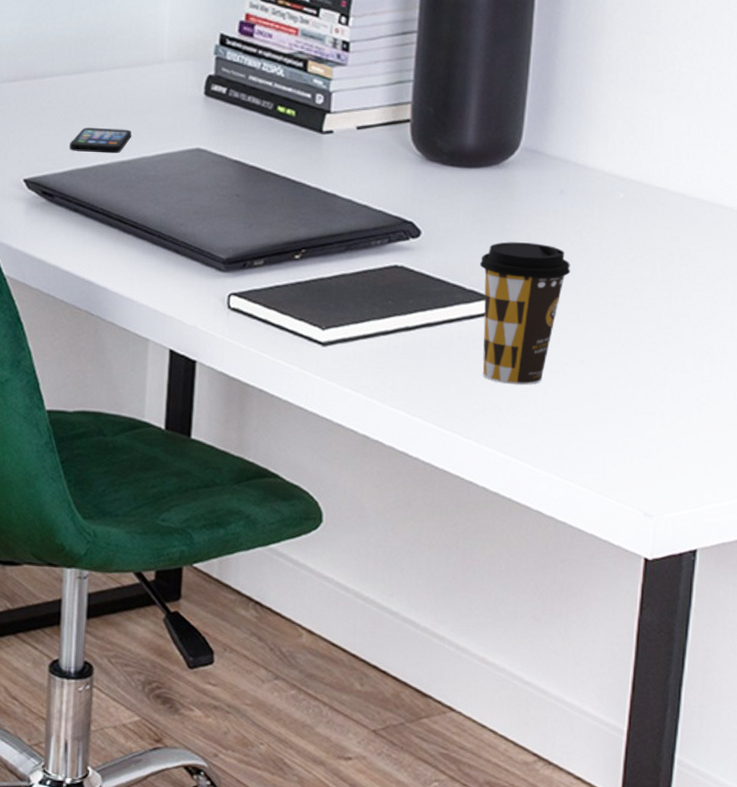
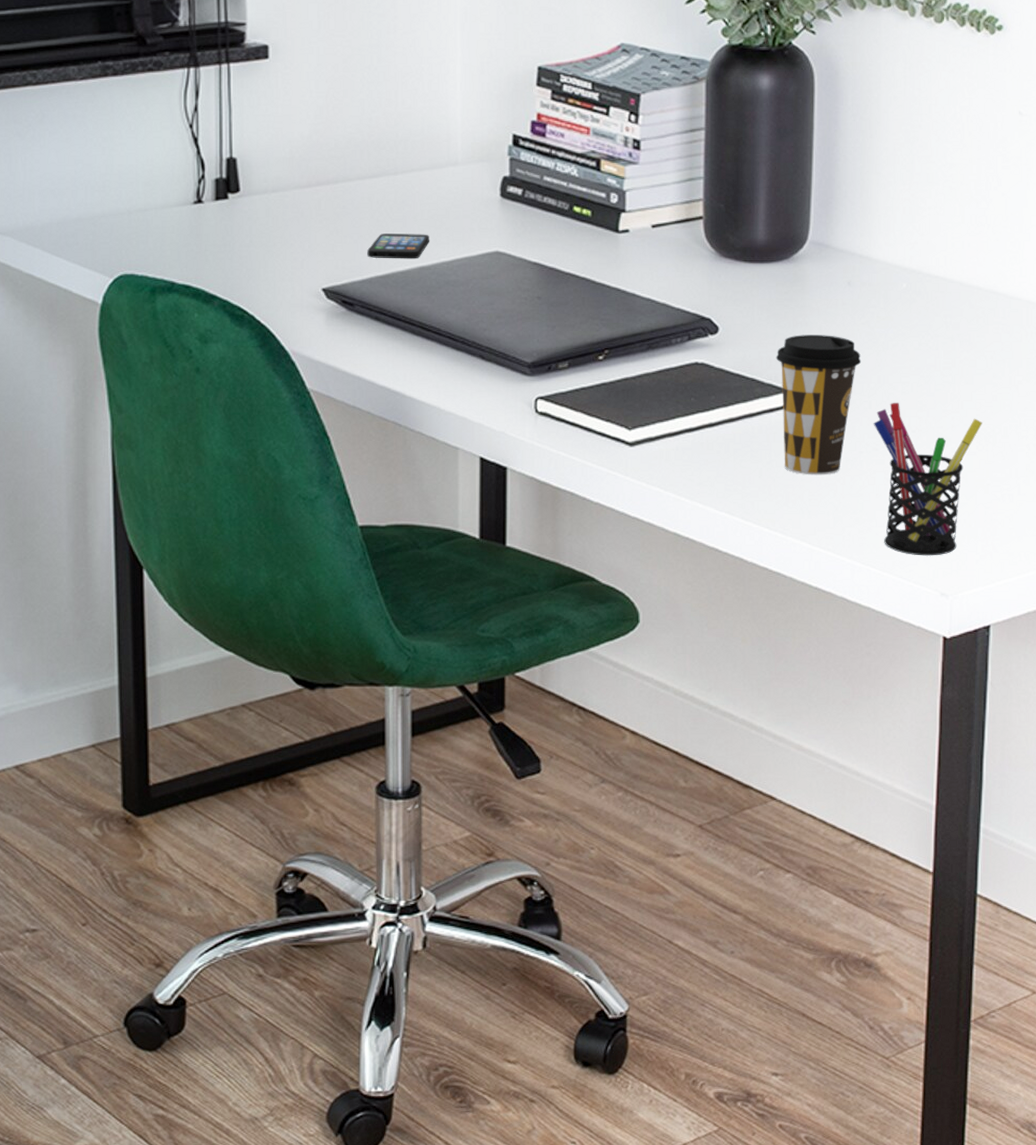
pen holder: none [580,314,700,475] -> present [873,402,982,556]

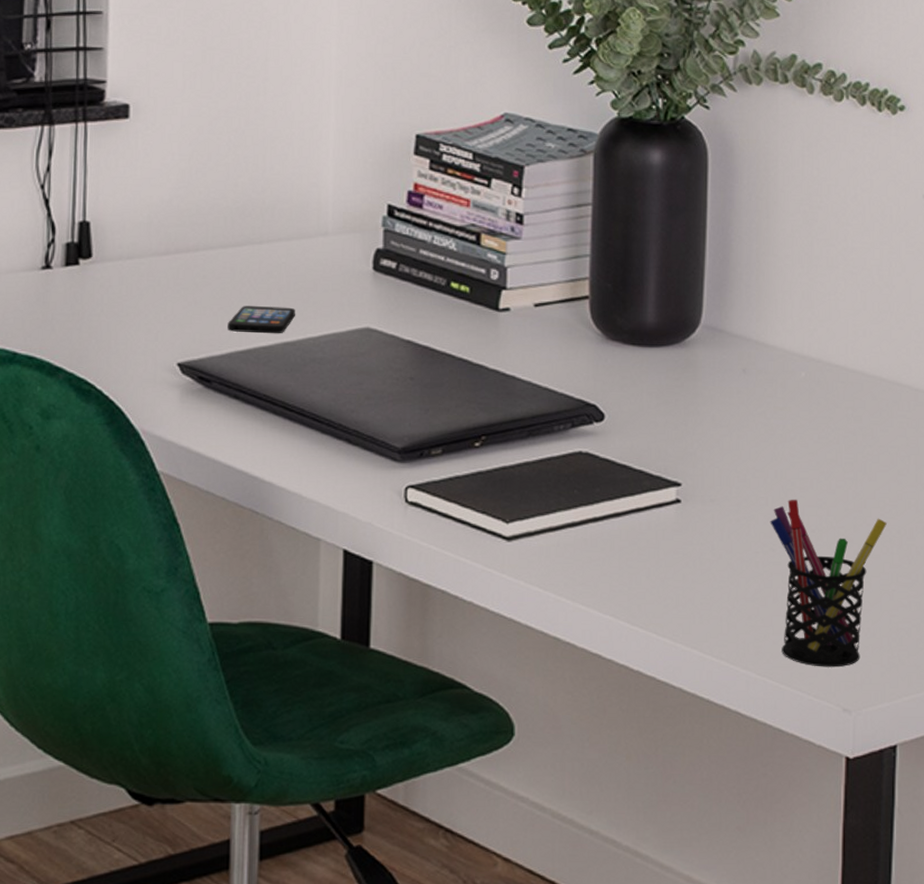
coffee cup: present [776,335,862,475] -> none [665,424,757,577]

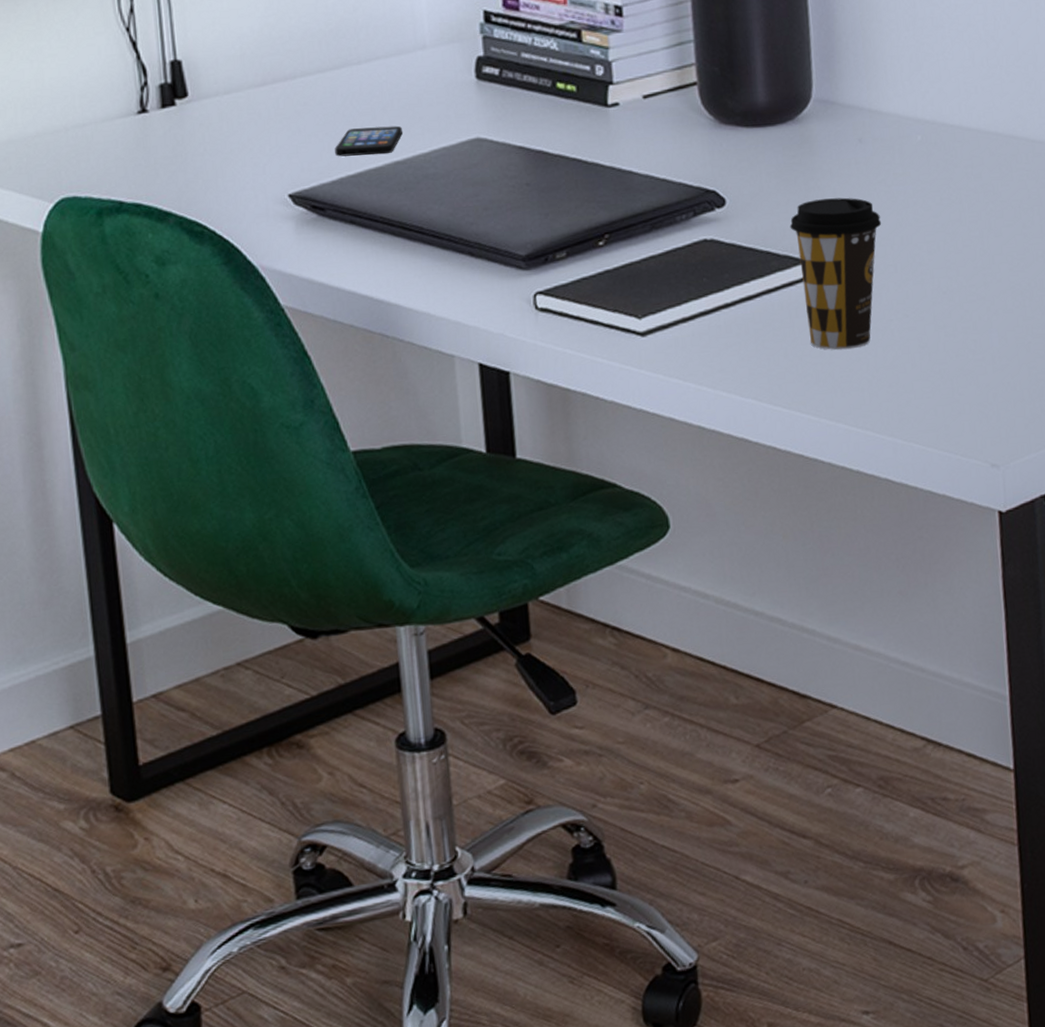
coffee cup: none [665,424,757,577] -> present [789,197,882,350]
pen holder: present [770,499,887,668] -> none [900,263,1017,426]

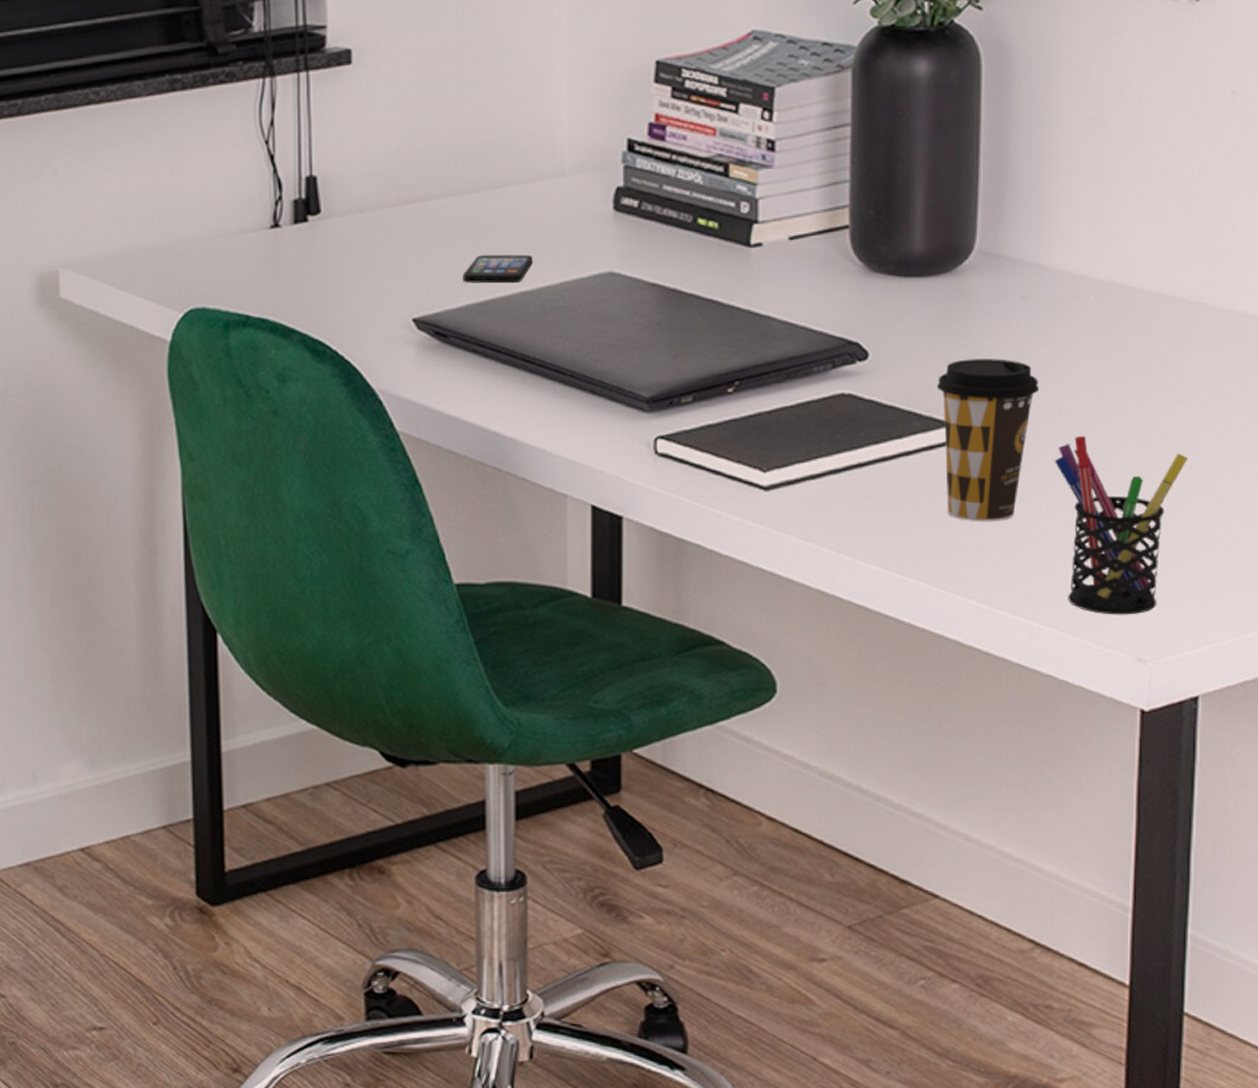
pen holder: none [900,263,1017,426] -> present [1054,435,1188,615]

